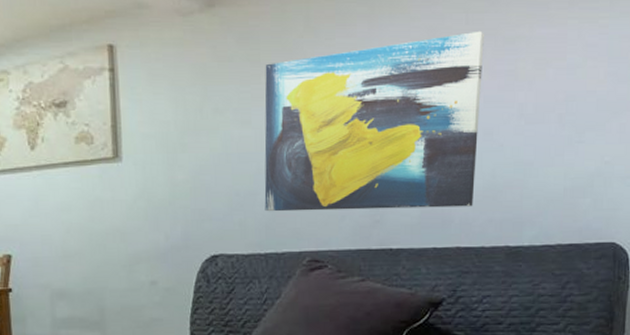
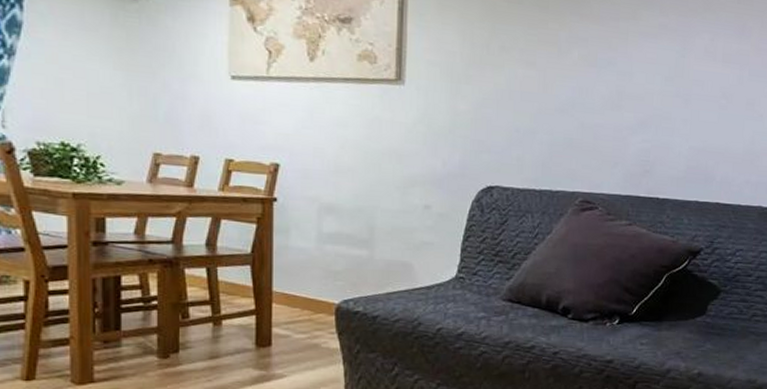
wall art: present [264,31,484,212] -> none [542,11,753,168]

